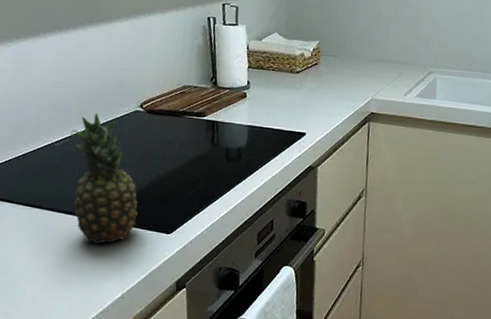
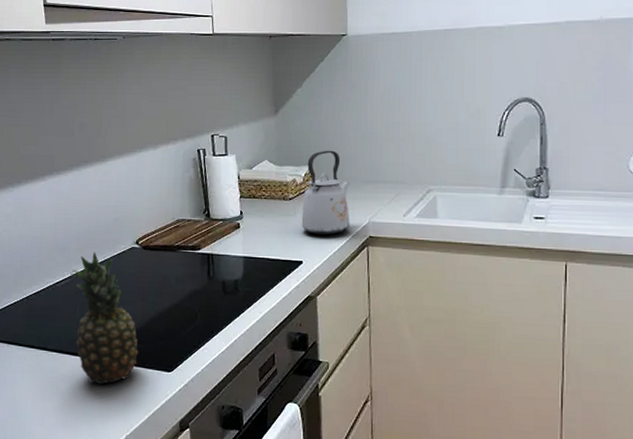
kettle: none [306,27,356,110] -> present [301,150,350,236]

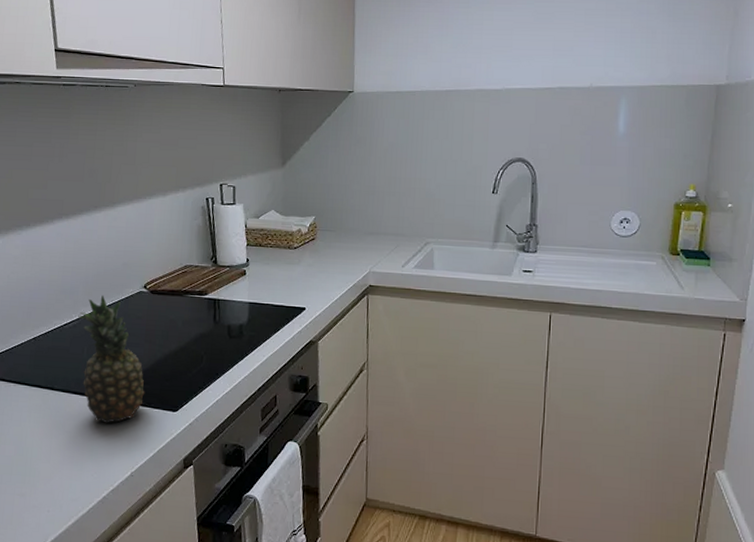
kettle: present [301,150,350,236] -> none [305,202,353,284]

